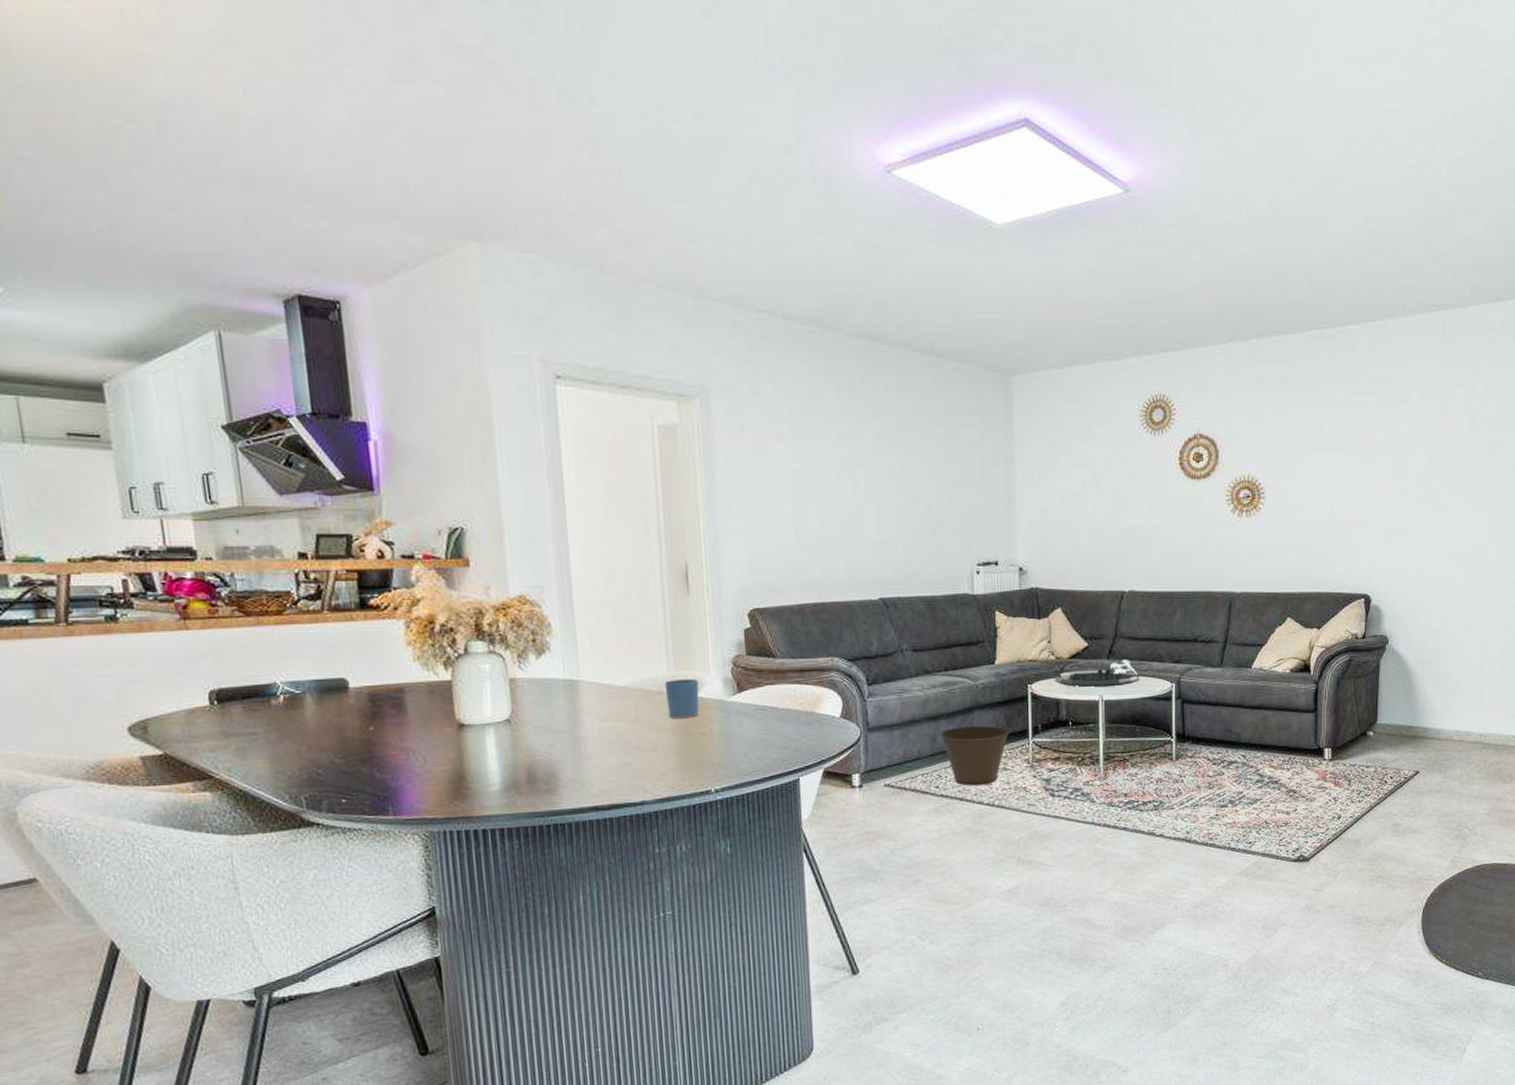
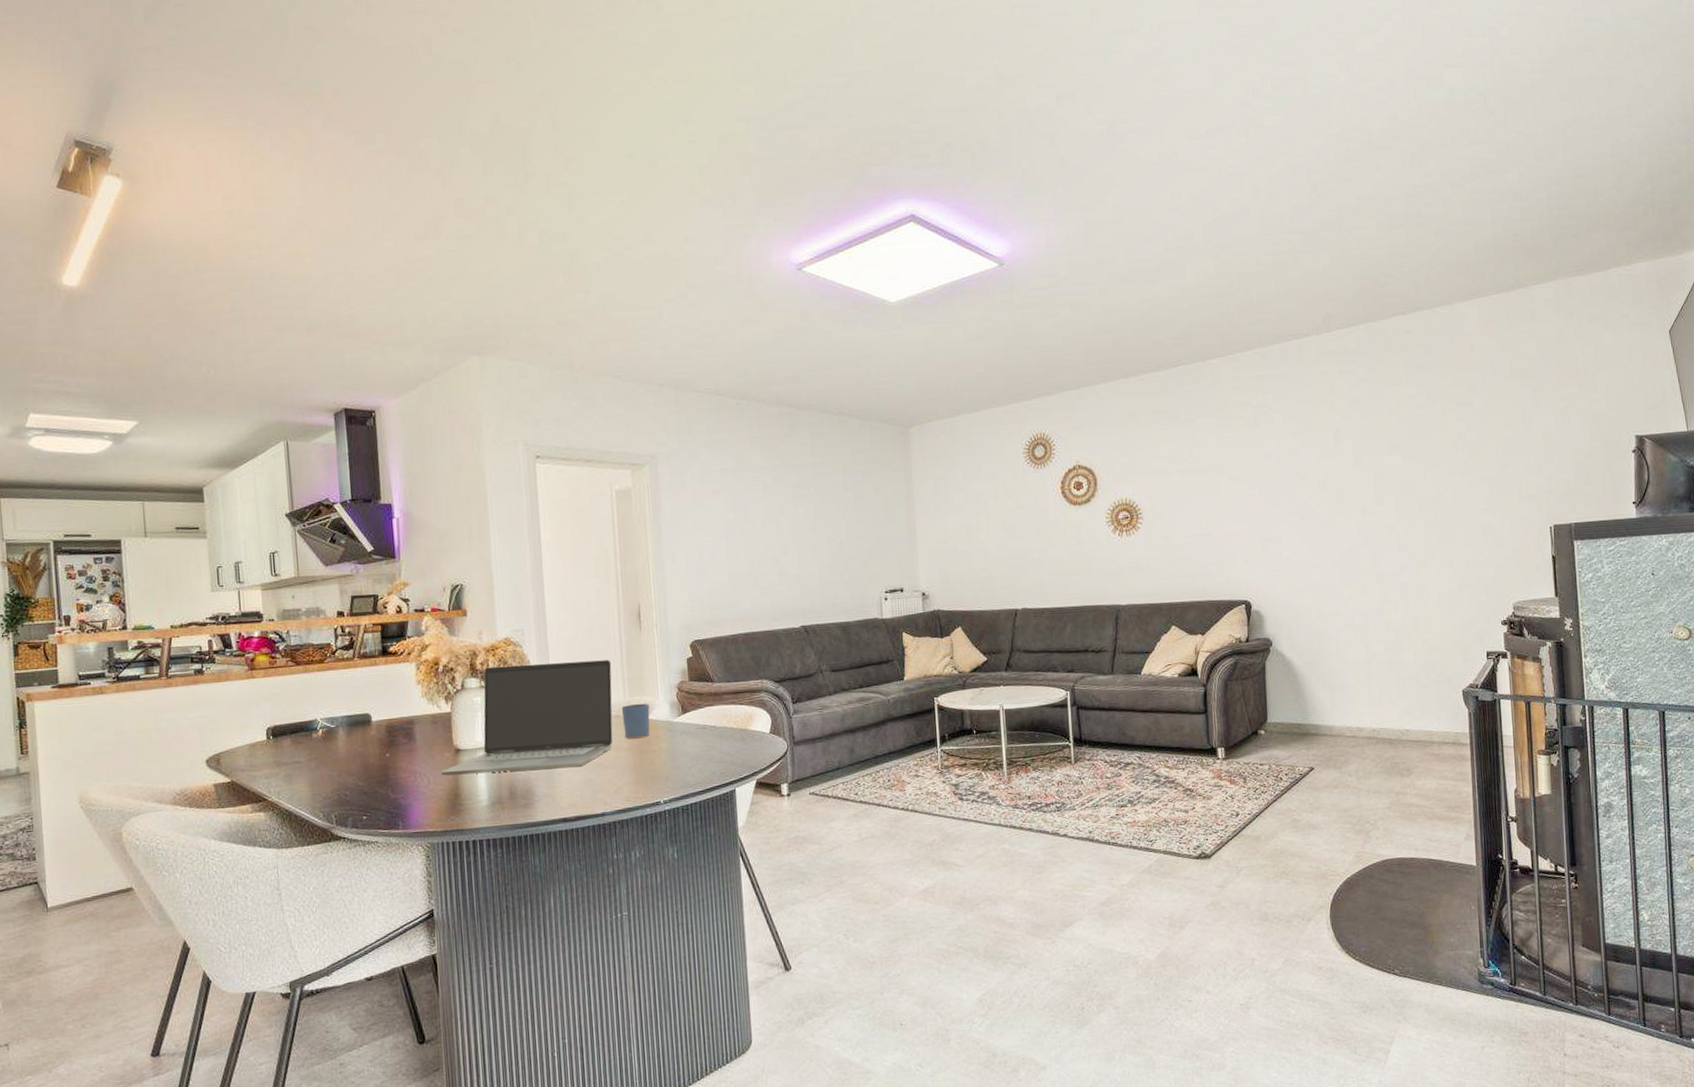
laptop: none [441,627,655,755] -> present [441,660,613,776]
basket: present [939,726,1010,786] -> none [856,736,920,793]
decorative tray: present [1055,660,1139,687] -> none [959,671,1036,698]

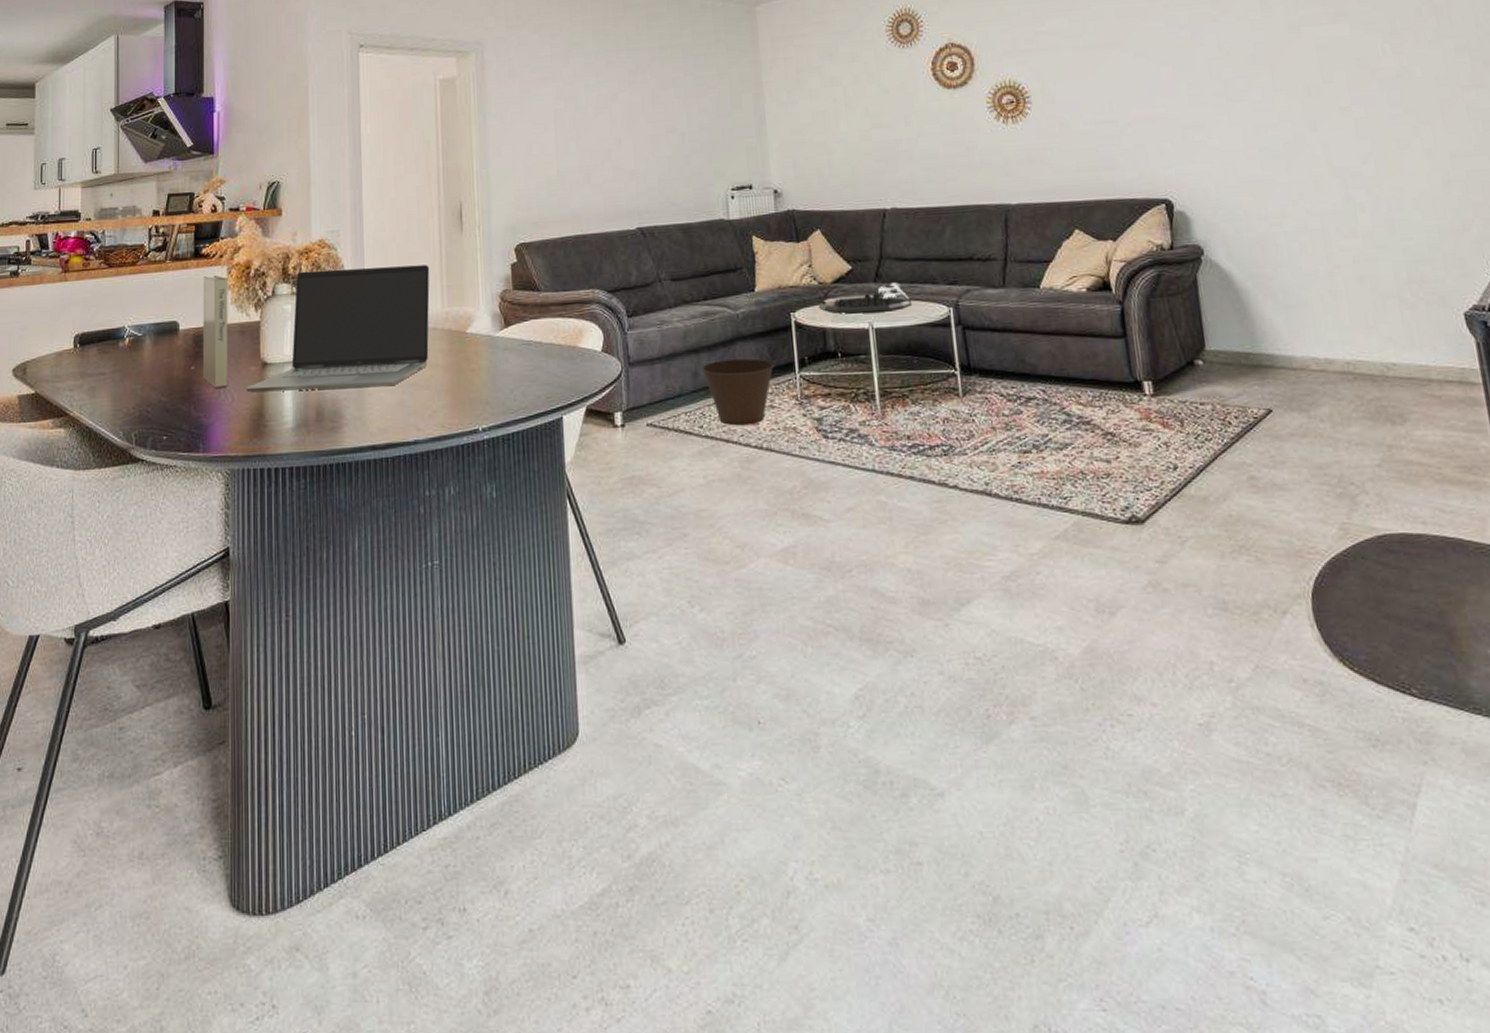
book: none [392,671,423,773] -> present [202,275,229,389]
mug: present [621,704,650,739] -> none [439,315,470,356]
basket: none [856,736,920,793] -> present [700,358,775,426]
decorative tray: none [959,671,1036,698] -> present [819,282,911,314]

